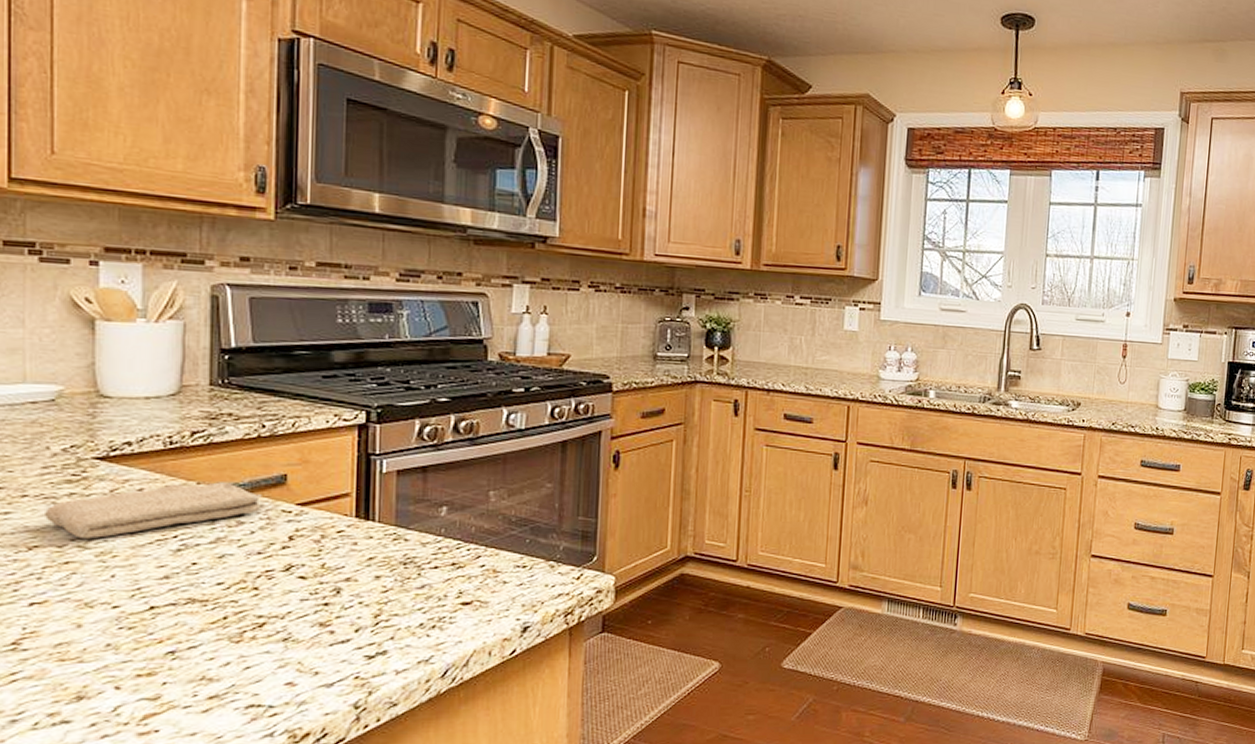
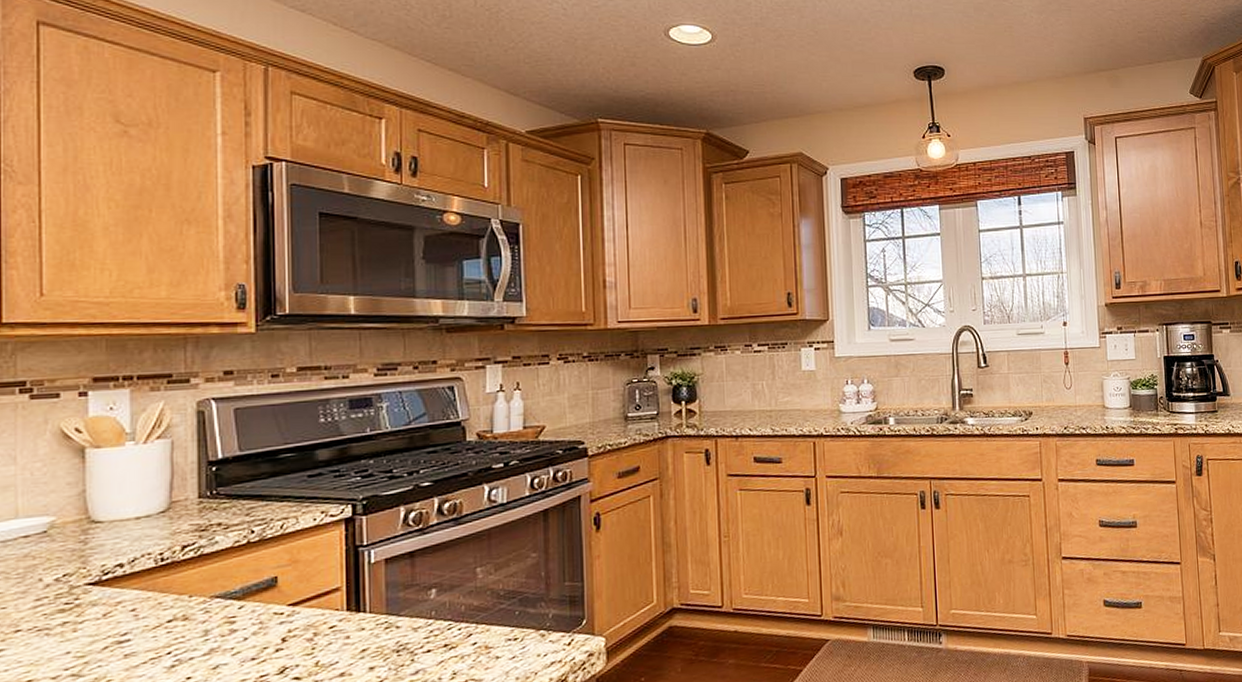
washcloth: present [45,482,262,540] -> none [39,592,254,668]

